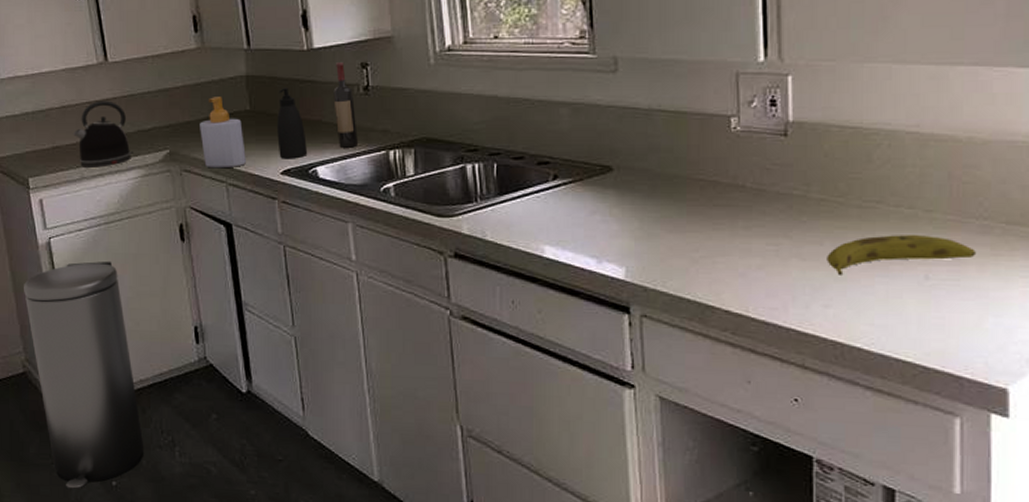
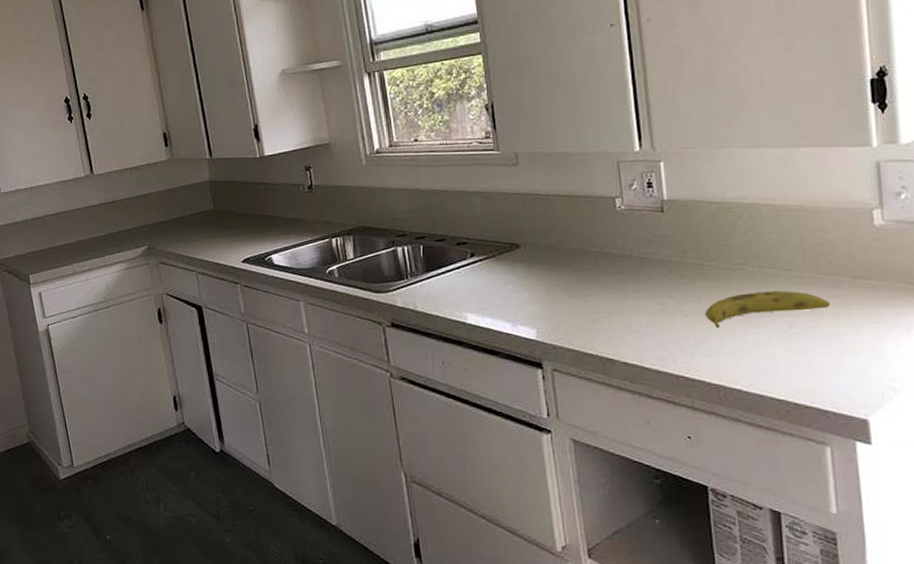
pedal bin: present [24,261,144,489] -> none [27,342,134,544]
kettle: present [73,100,134,168] -> none [66,206,117,264]
soap bottle: present [200,97,246,169] -> none [172,199,212,260]
soap dispenser: present [277,88,307,159] -> none [237,189,263,250]
wine bottle: present [333,61,358,148] -> none [283,165,305,238]

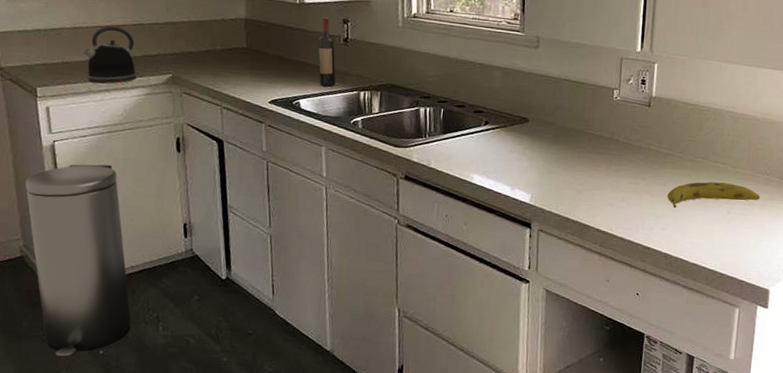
pedal bin: none [27,342,134,544] -> present [26,164,131,357]
kettle: none [66,206,117,264] -> present [83,26,139,84]
wine bottle: none [283,165,305,238] -> present [318,16,336,87]

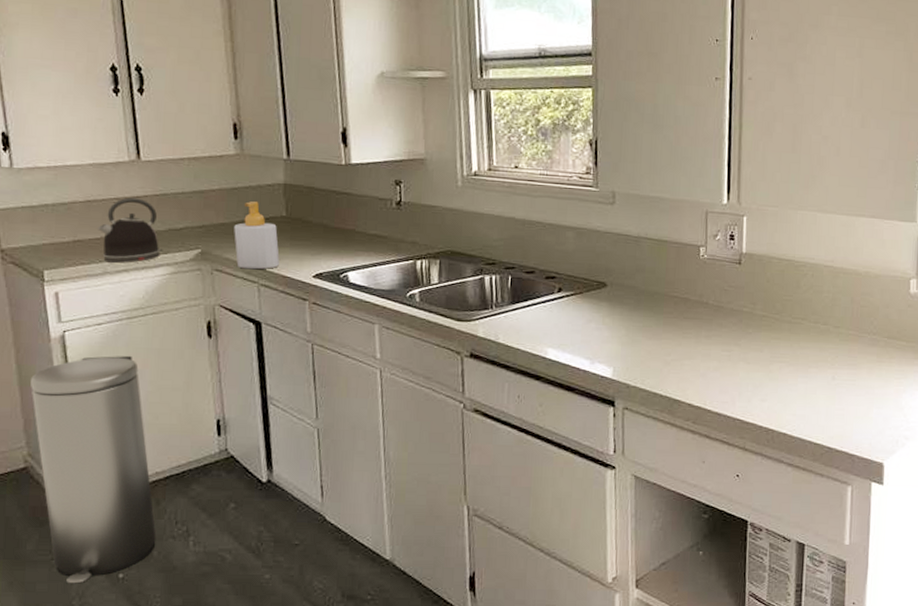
soap bottle: none [201,33,240,95] -> present [234,201,280,270]
wine bottle: present [318,16,336,87] -> none [367,177,389,256]
fruit: present [667,181,760,208] -> none [765,345,867,376]

